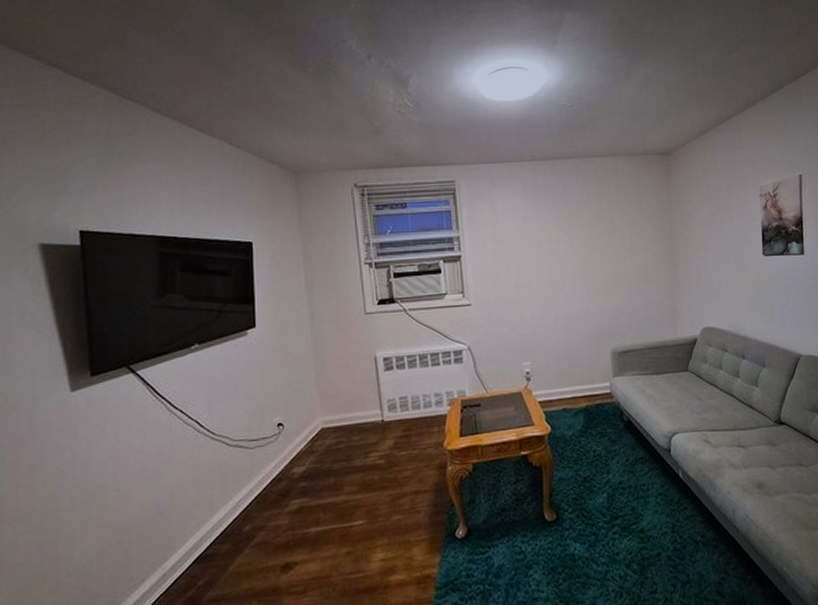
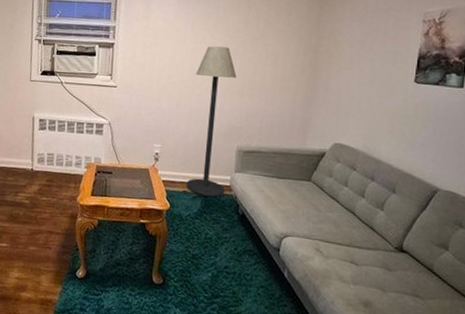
floor lamp: none [556,244,607,410] -> present [187,46,237,197]

